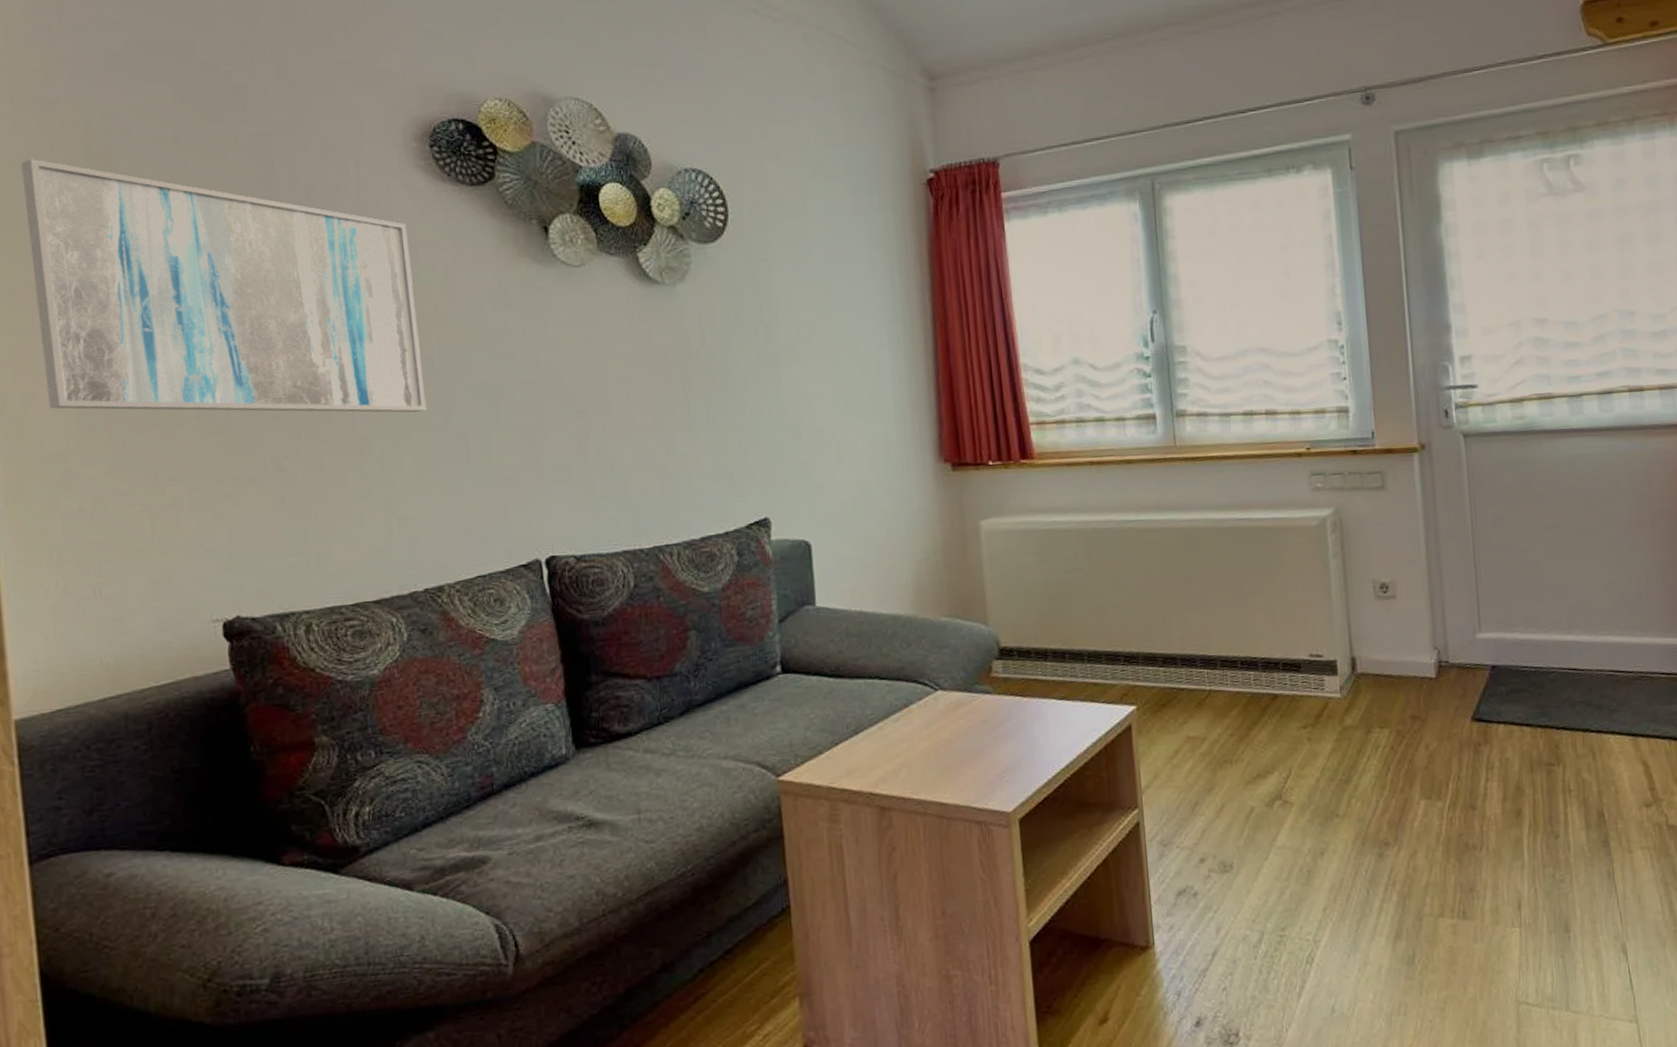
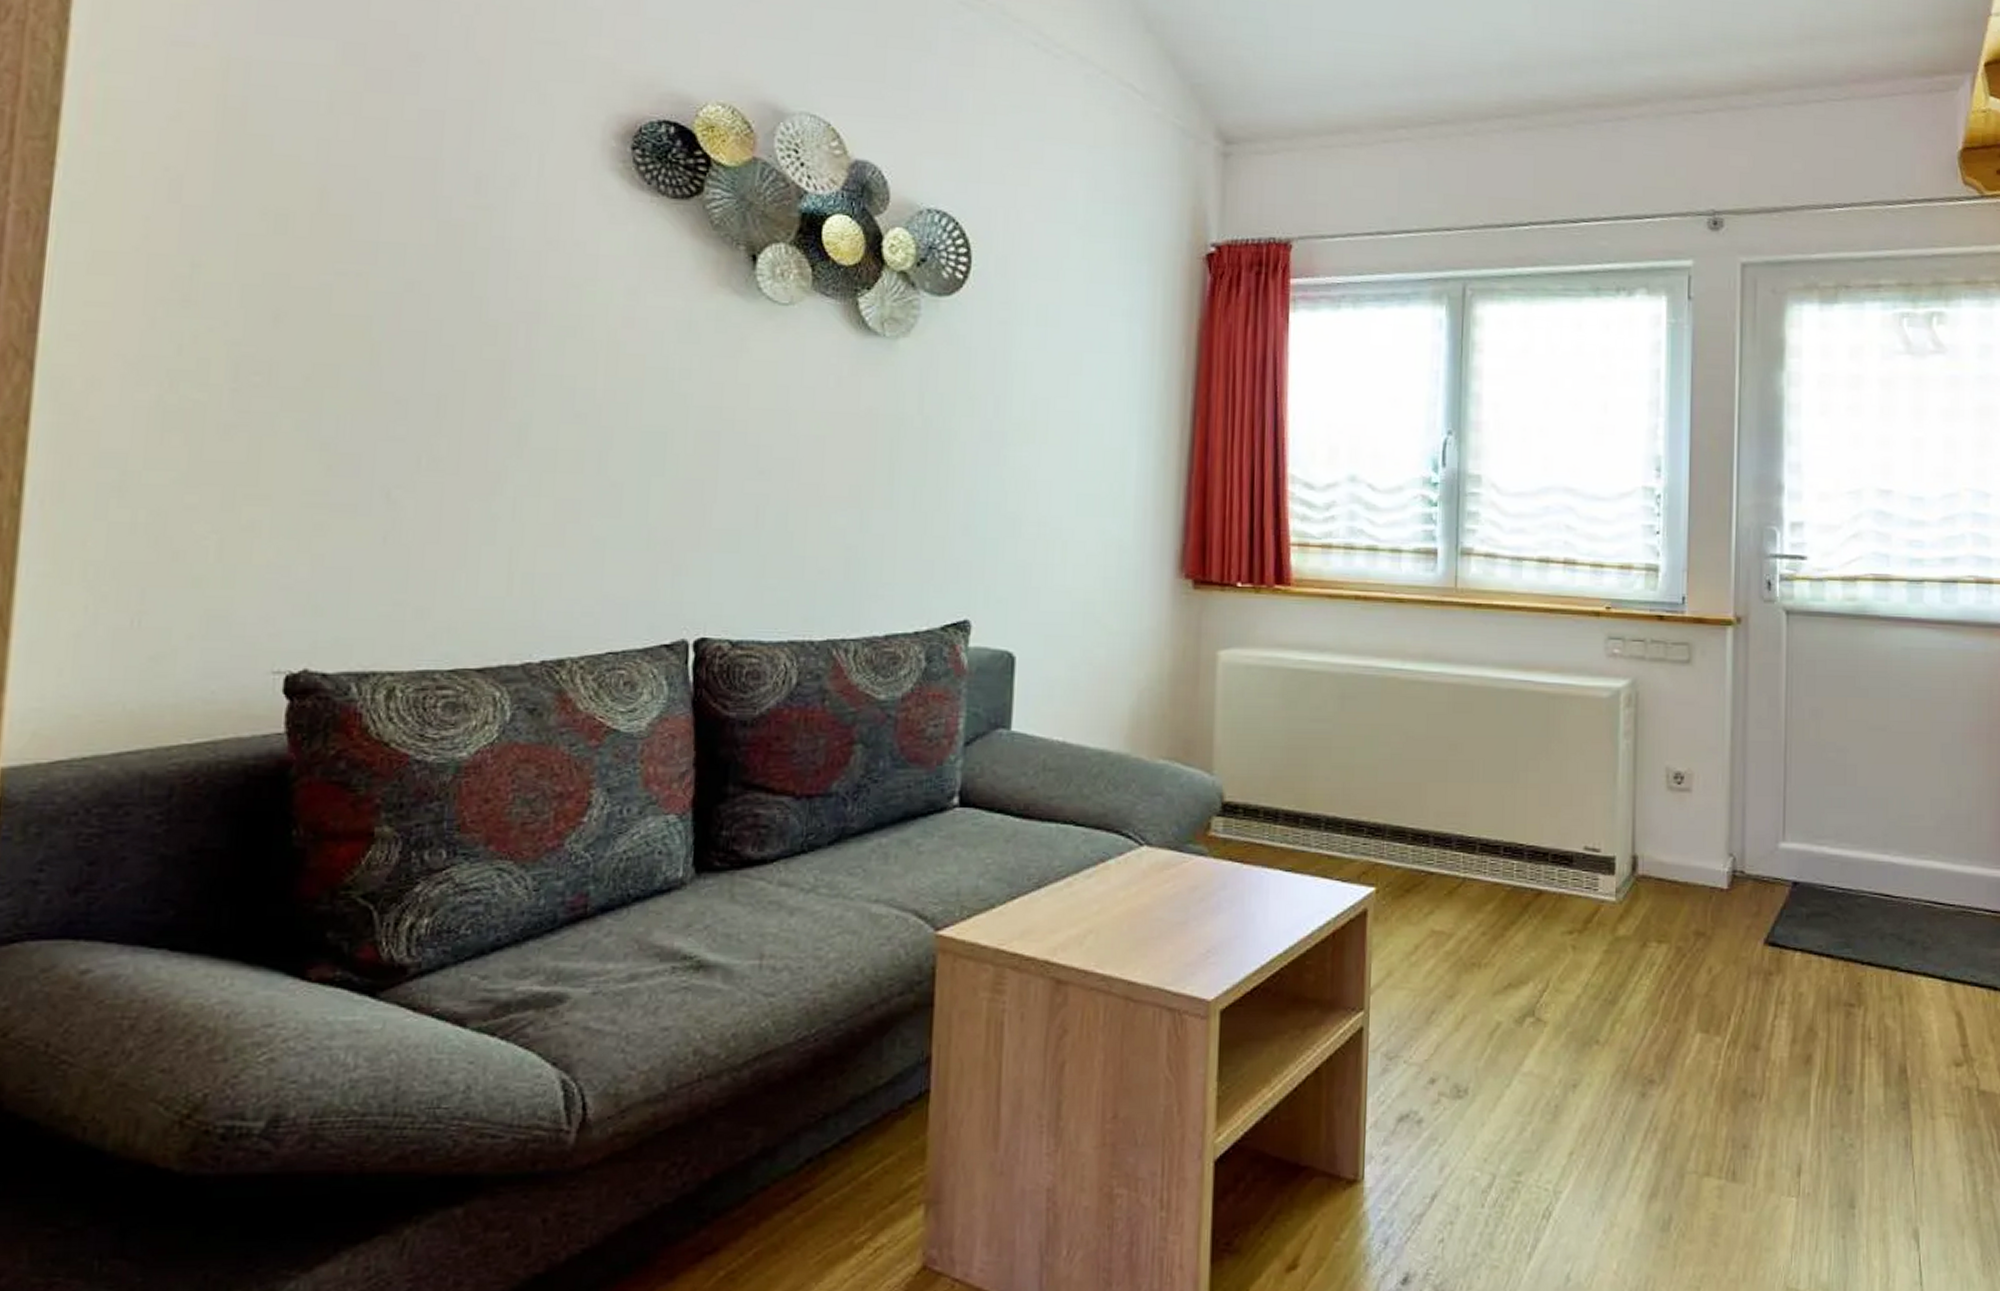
wall art: present [21,159,427,413] -> none [117,105,589,452]

